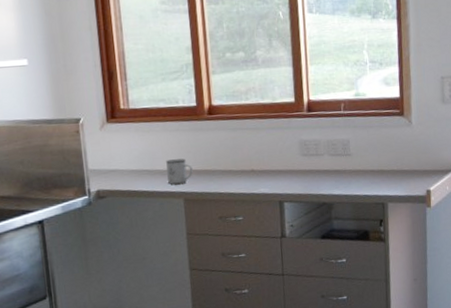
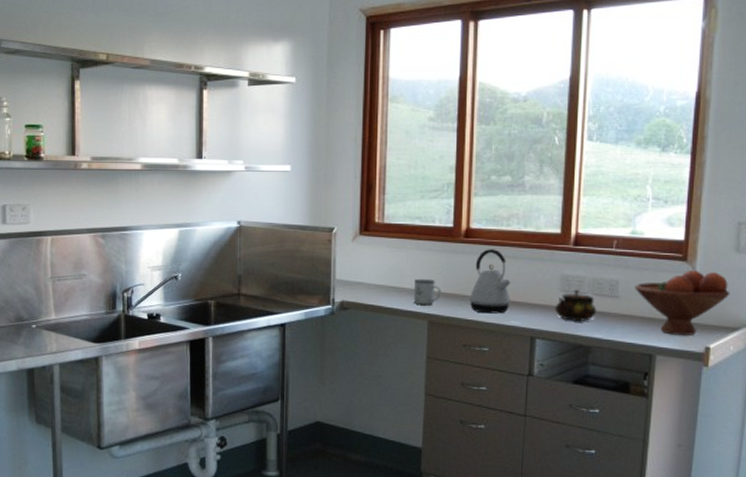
kettle: none [219,123,258,185] -> present [469,249,511,314]
teapot: none [297,152,334,182] -> present [555,289,597,322]
fruit bowl: none [363,122,442,183] -> present [635,269,730,335]

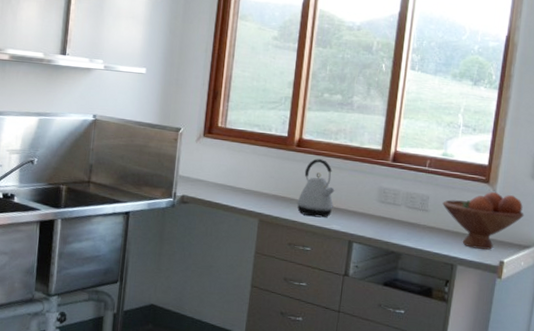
mug: present [414,279,441,306] -> none [247,181,273,205]
teapot: present [555,289,597,322] -> none [371,201,408,231]

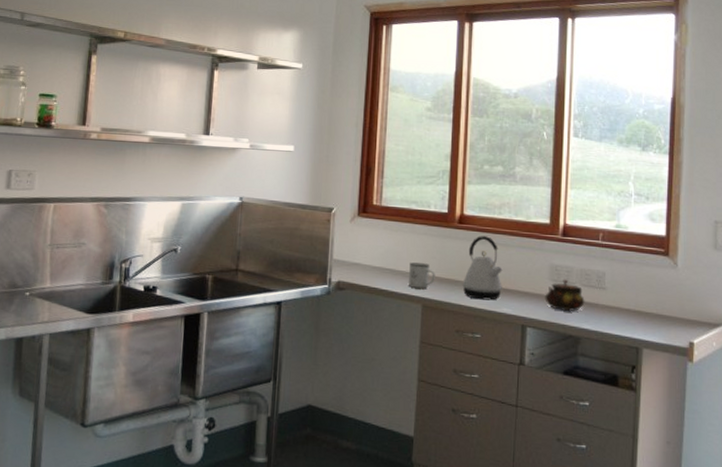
mug: none [247,181,273,205] -> present [409,262,435,289]
teapot: none [371,201,408,231] -> present [545,279,585,312]
fruit bowl: present [442,191,524,250] -> none [621,264,711,330]

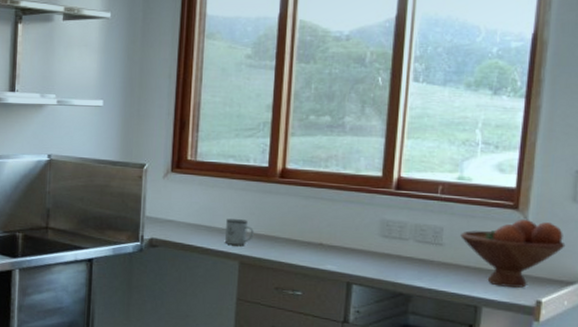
kettle: present [462,236,503,301] -> none [283,190,328,257]
teapot: present [545,279,585,312] -> none [373,235,419,269]
fruit bowl: none [621,264,711,330] -> present [460,219,566,288]

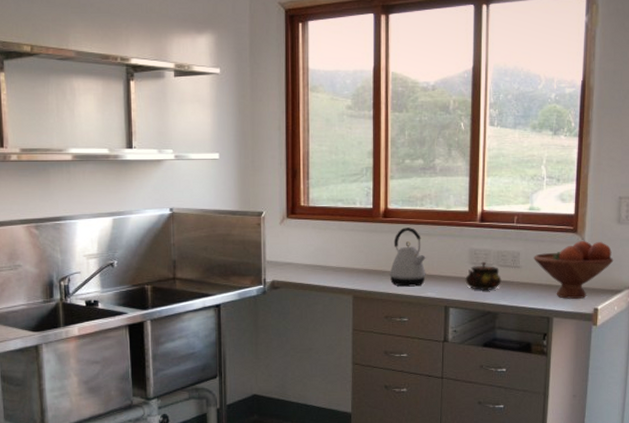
mug: present [225,219,254,246] -> none [339,257,364,282]
kettle: none [283,190,328,257] -> present [389,227,426,287]
teapot: none [373,235,419,269] -> present [465,261,502,291]

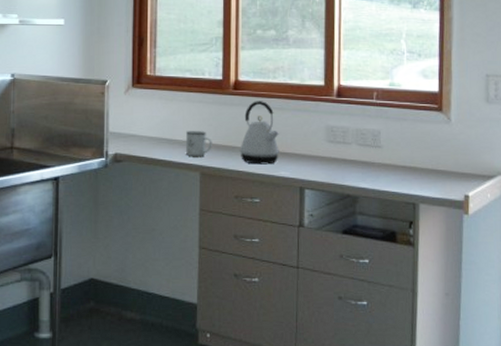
mug: none [339,257,364,282] -> present [186,131,212,157]
teapot: present [465,261,502,291] -> none [322,139,361,172]
fruit bowl: present [534,240,614,299] -> none [396,120,484,184]

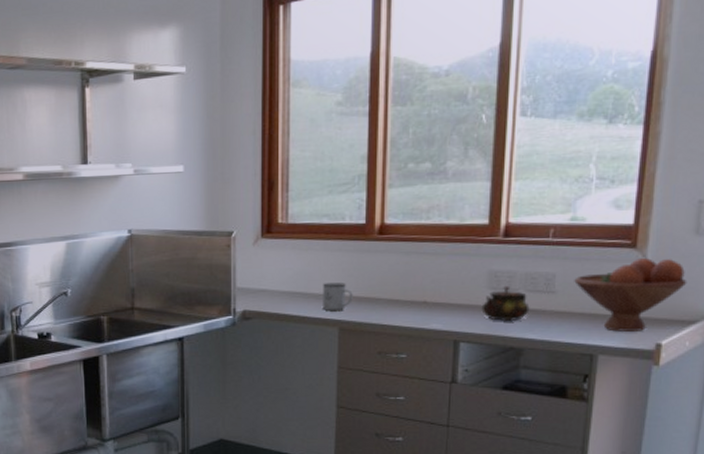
kettle: present [240,101,279,165] -> none [384,246,432,317]
teapot: none [322,139,361,172] -> present [481,285,530,322]
fruit bowl: none [396,120,484,184] -> present [574,257,687,332]

